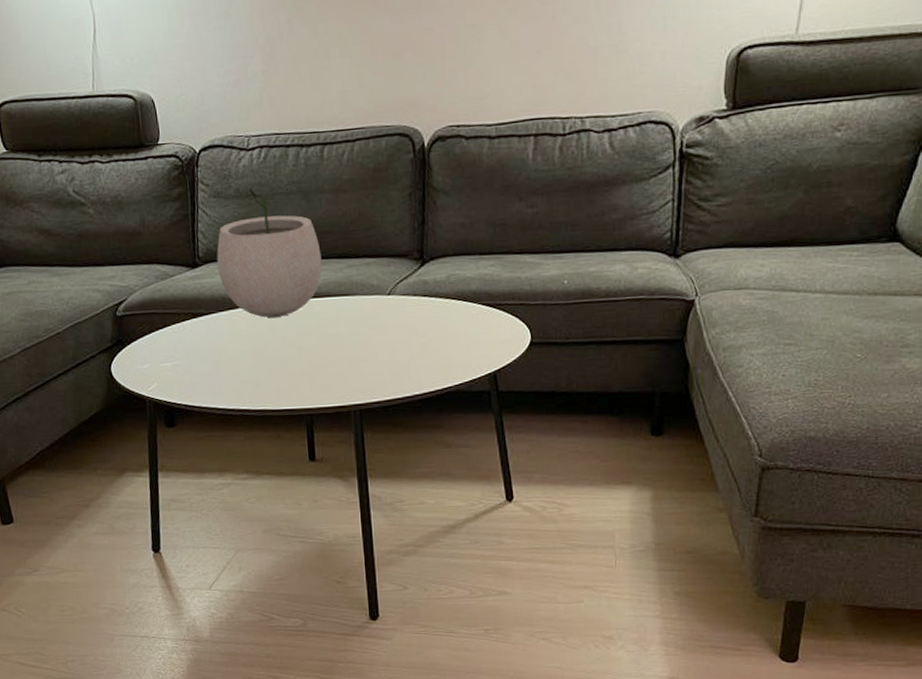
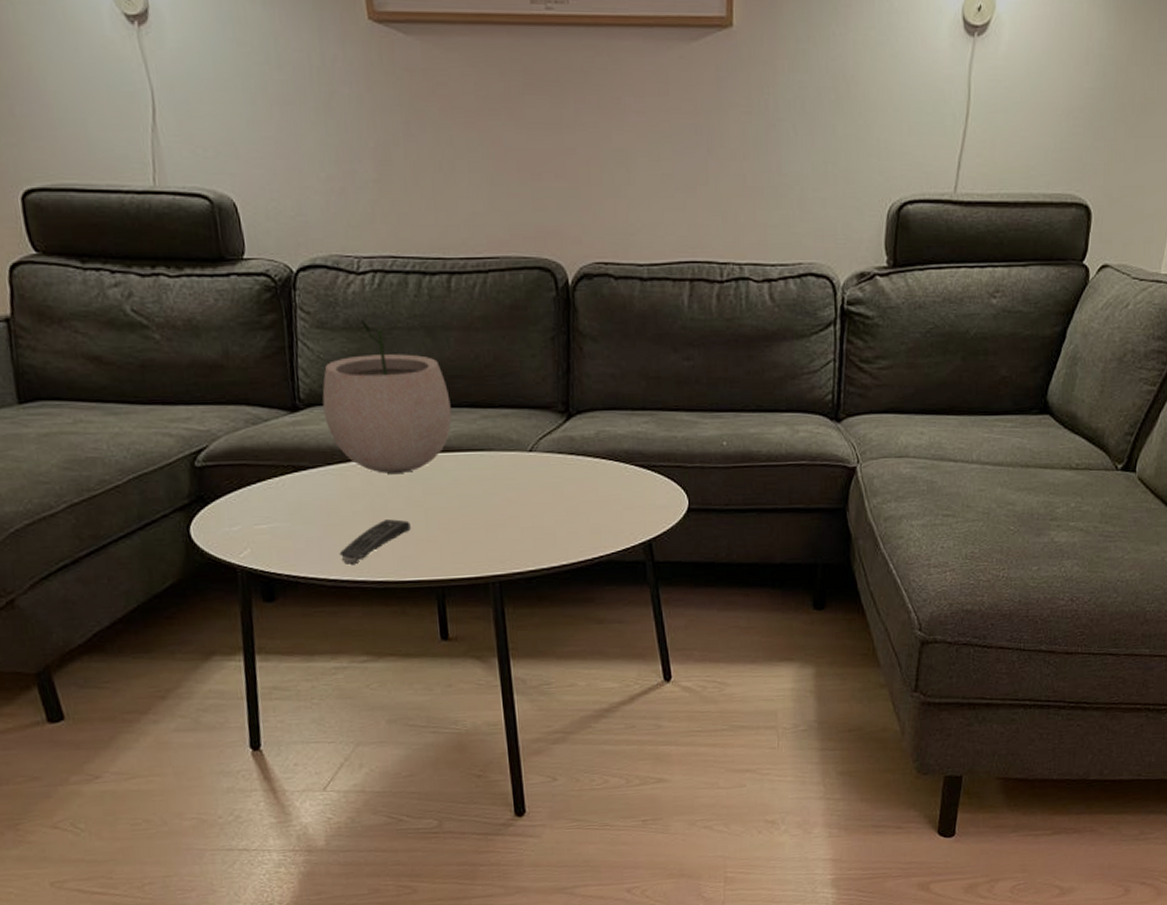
remote control: none [227,356,286,395] -> present [339,519,411,564]

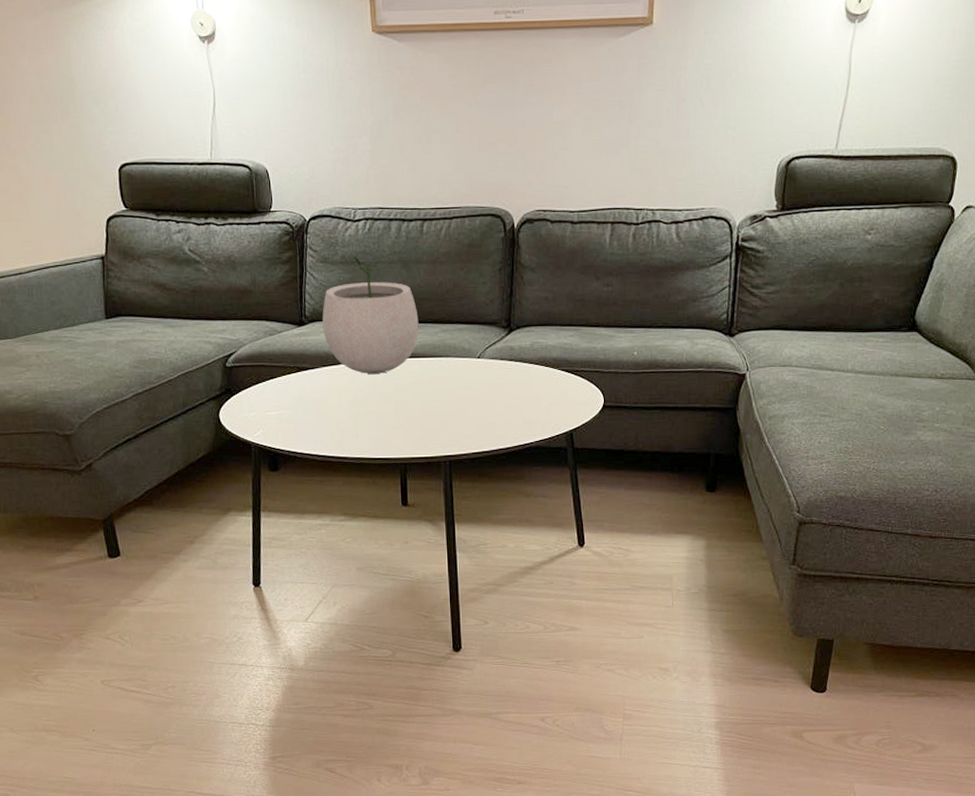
remote control: present [339,519,411,564] -> none [328,409,383,444]

